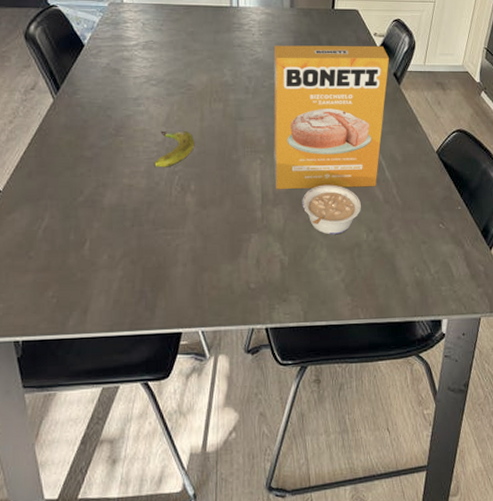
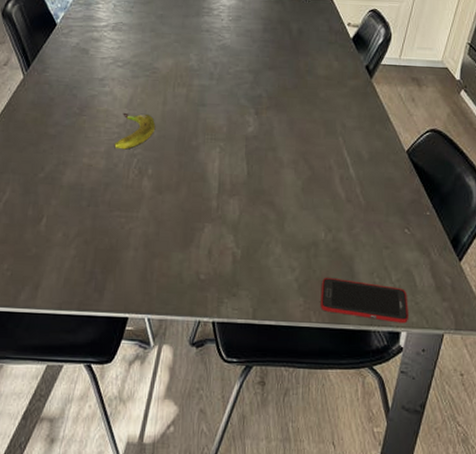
box: present [273,45,389,190] -> none [233,31,362,184]
legume: present [302,184,361,235] -> none [259,178,321,232]
cell phone: none [366,276,448,312] -> present [320,278,408,324]

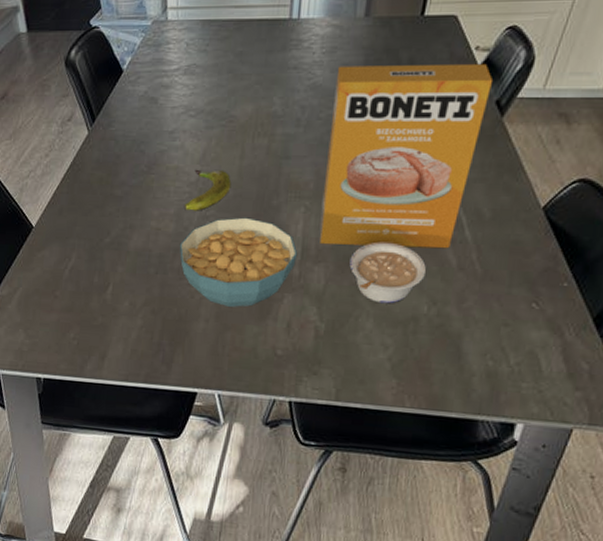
cereal bowl: none [109,155,215,236] -> present [179,217,298,307]
box: none [233,31,362,184] -> present [319,63,492,249]
legume: none [259,178,321,232] -> present [349,242,426,304]
cell phone: present [320,278,408,324] -> none [416,358,529,414]

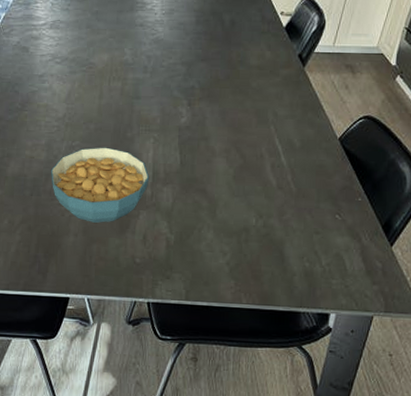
banana: present [183,169,232,211] -> none [53,107,93,142]
box: present [319,63,492,249] -> none [166,24,295,172]
legume: present [349,242,426,304] -> none [192,166,252,218]

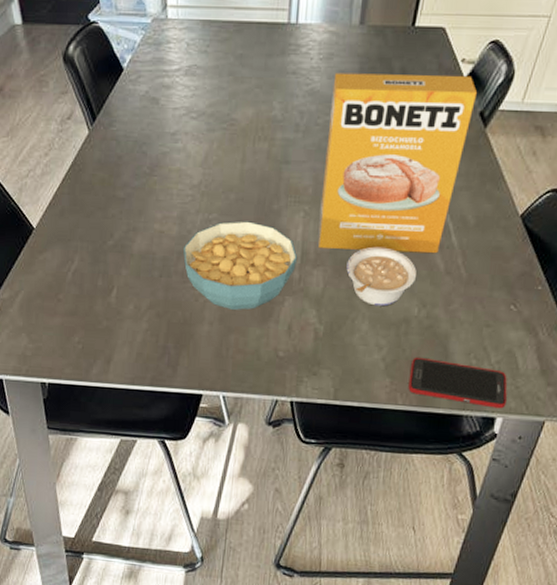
box: none [166,24,295,172] -> present [317,72,477,254]
legume: none [192,166,252,218] -> present [346,246,416,307]
cell phone: none [251,262,338,306] -> present [408,358,507,409]

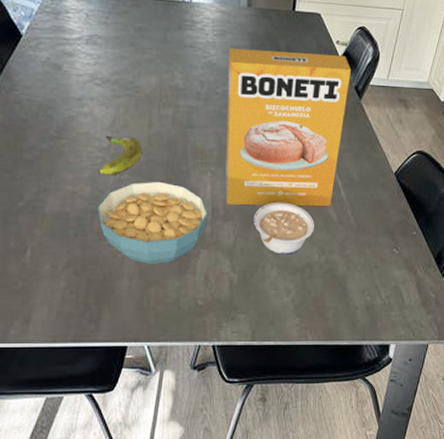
banana: none [186,172,233,214] -> present [97,135,142,175]
cell phone: present [408,358,507,409] -> none [316,298,397,337]

